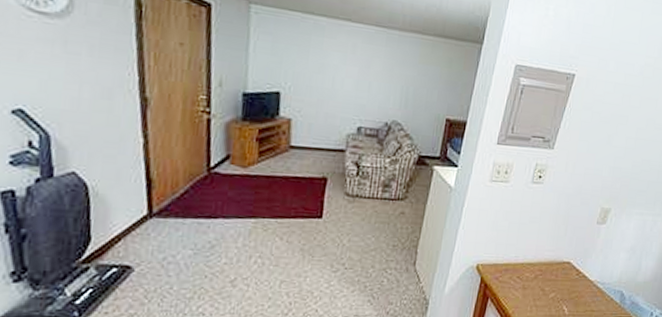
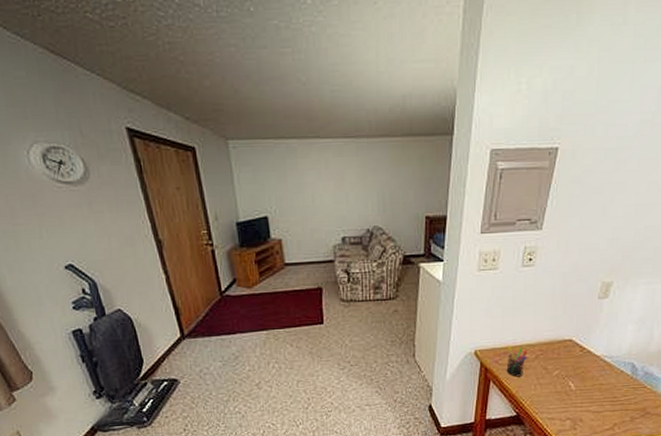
pen holder: none [505,261,528,297] -> present [506,345,528,377]

